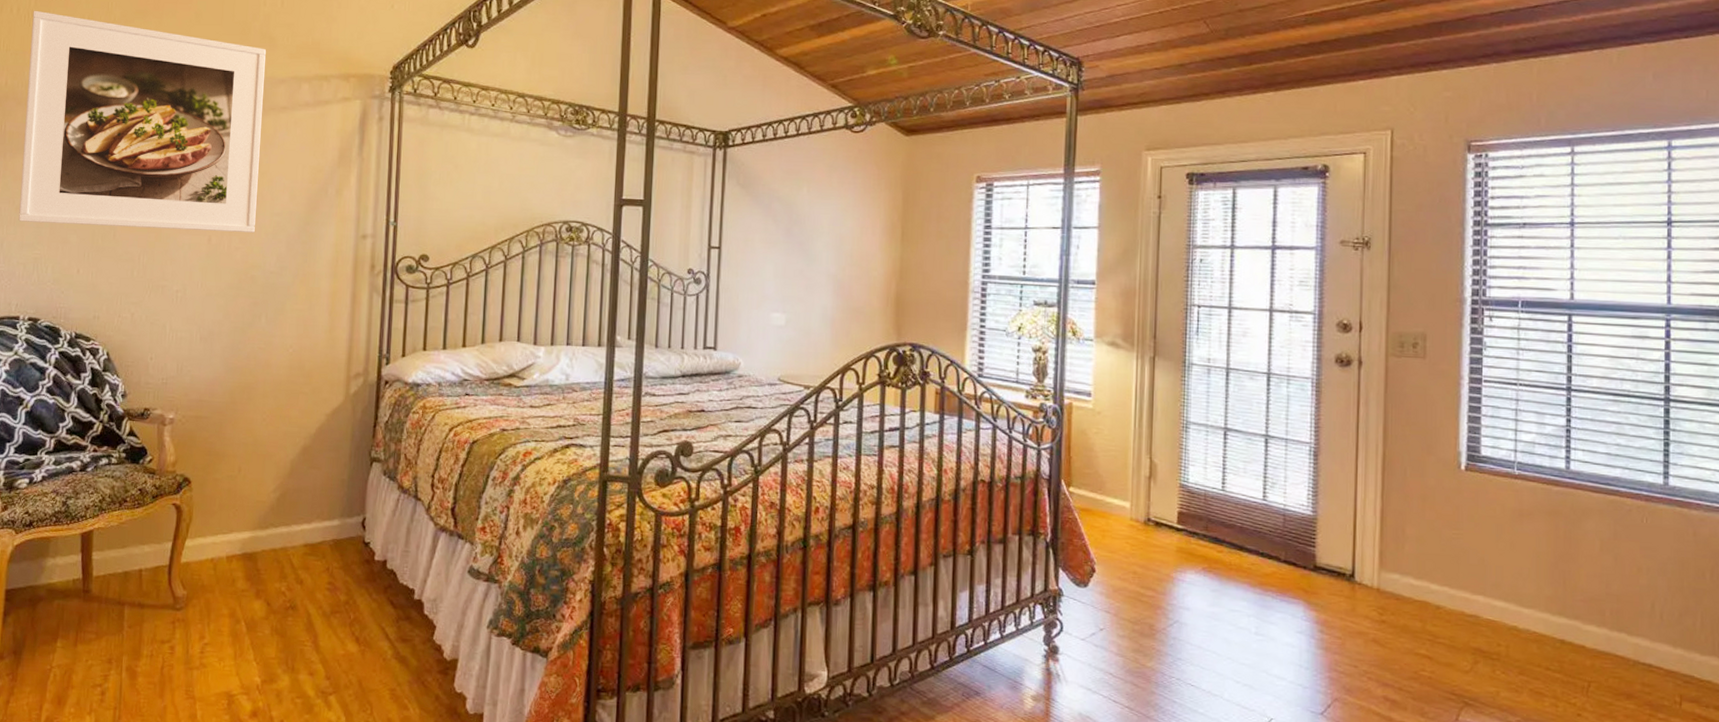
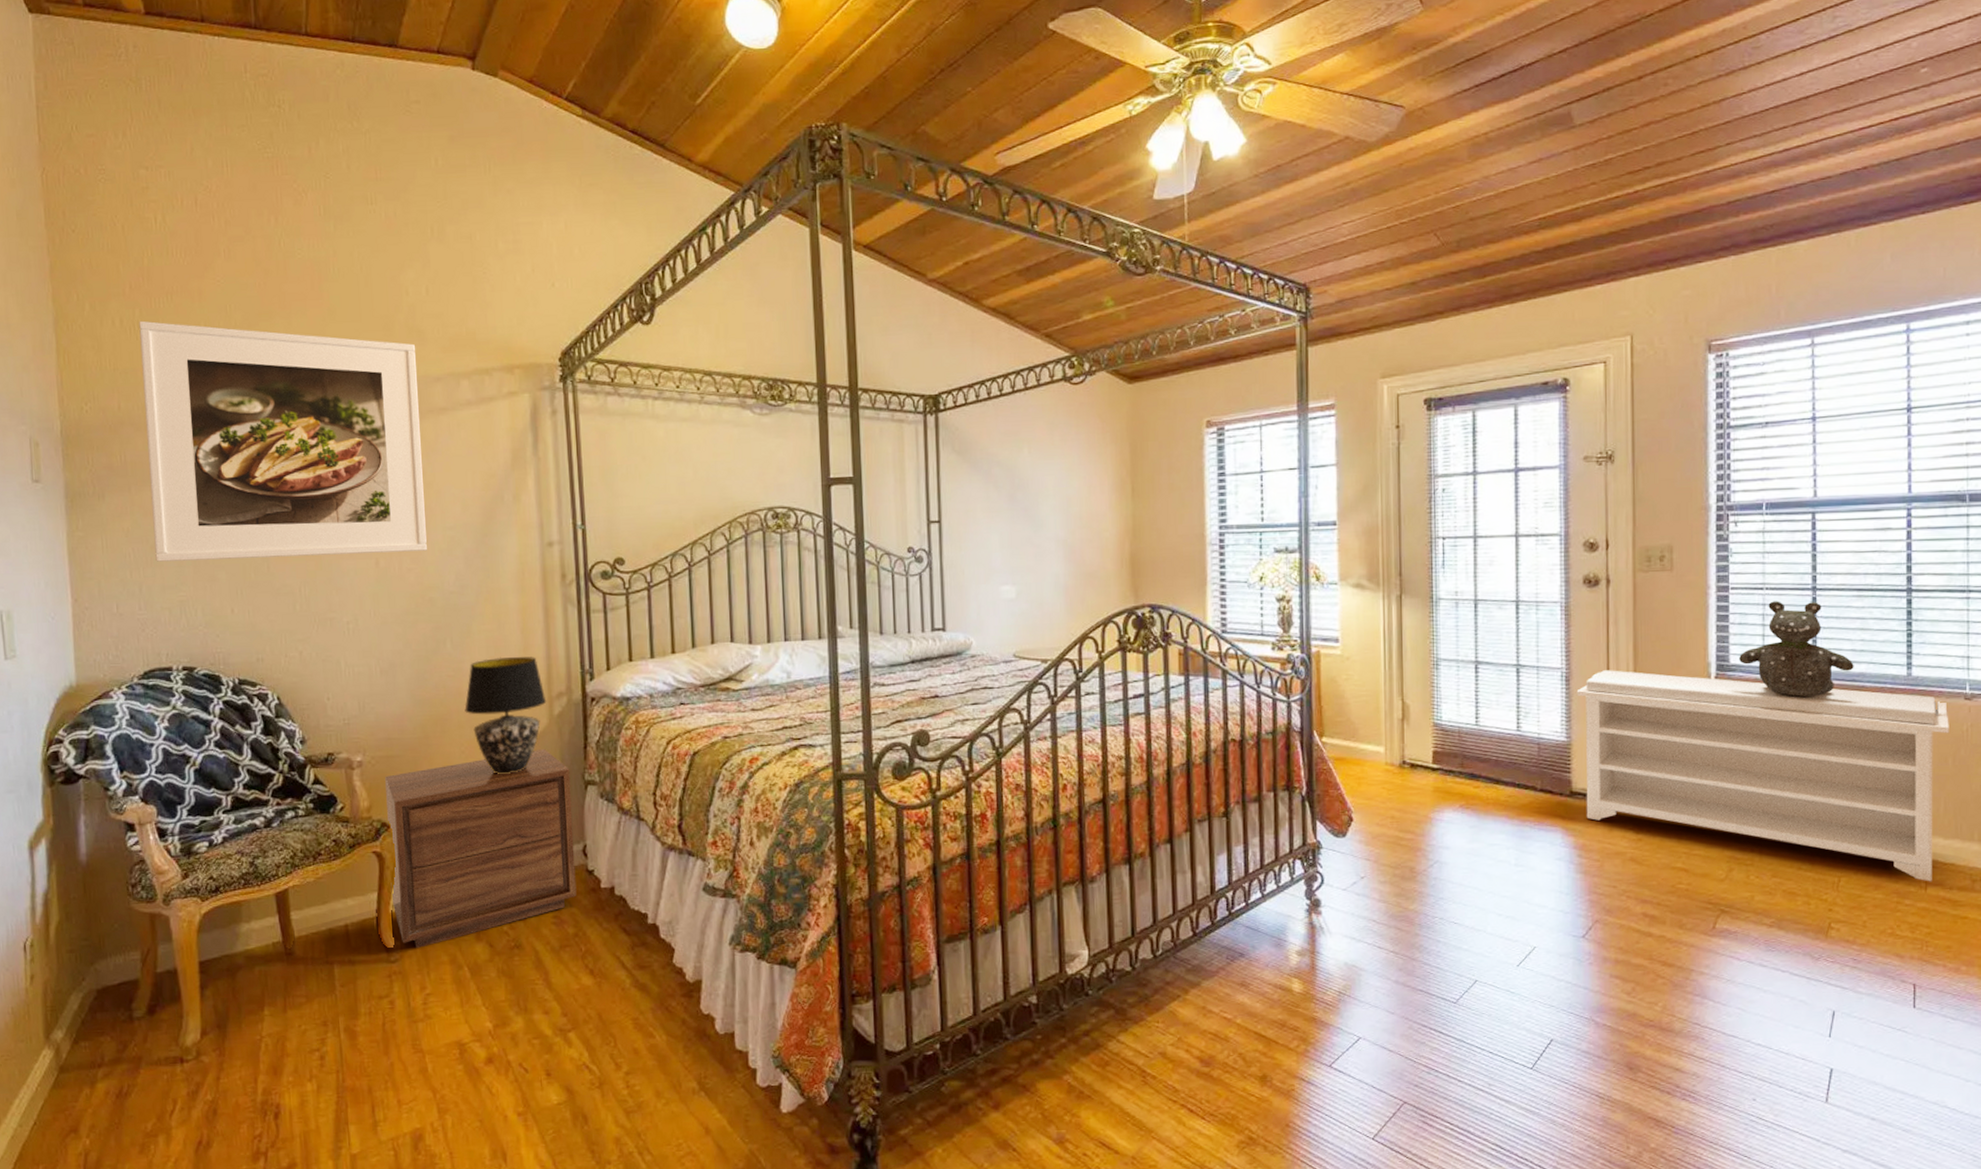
nightstand: none [185,424,359,599] -> present [385,749,577,948]
table lamp: none [270,335,345,444] -> present [464,656,547,774]
bench: none [1324,449,1707,698] -> present [1576,670,1949,882]
teddy bear: none [1491,397,1609,497] -> present [1739,601,1854,698]

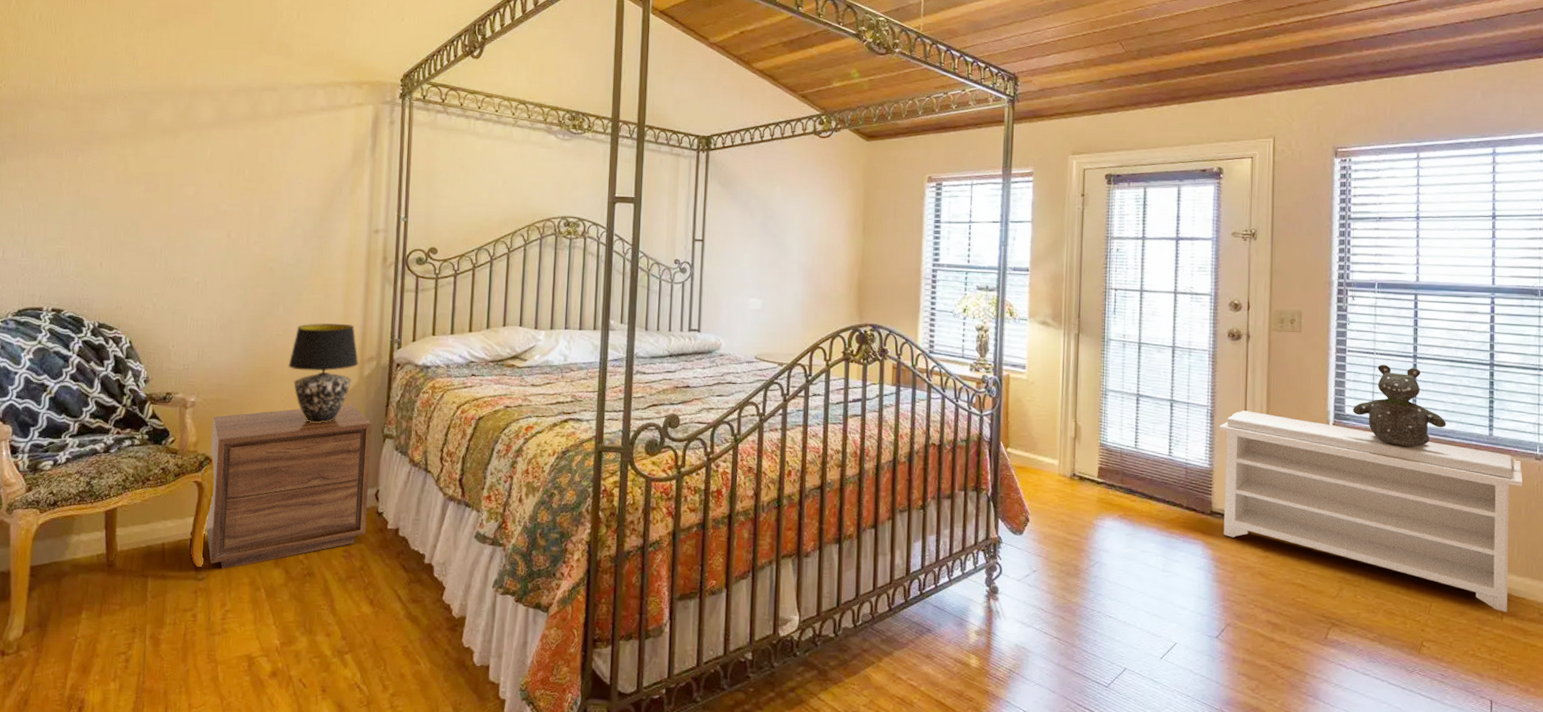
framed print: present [139,320,427,562] -> none [41,18,283,228]

